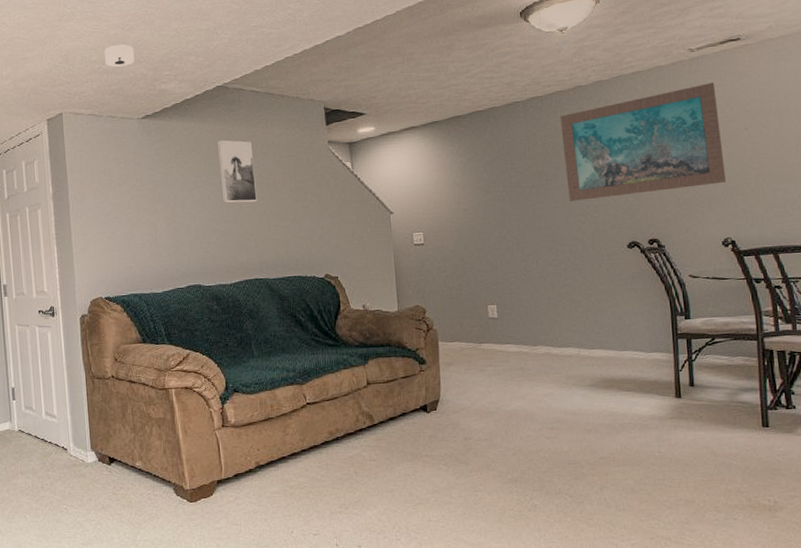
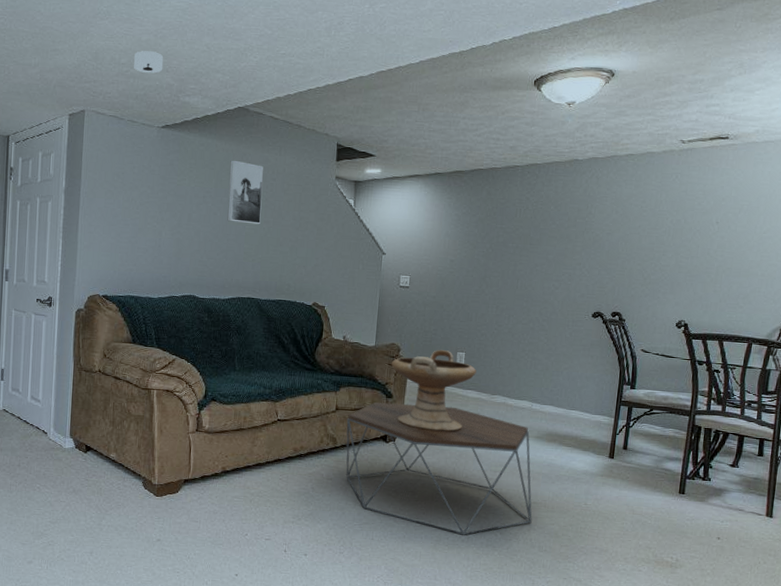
coffee table: none [380,365,603,504] -> present [346,401,532,535]
decorative bowl: none [418,305,512,393] -> present [391,350,476,432]
wall art: present [560,83,727,201] -> none [547,175,698,270]

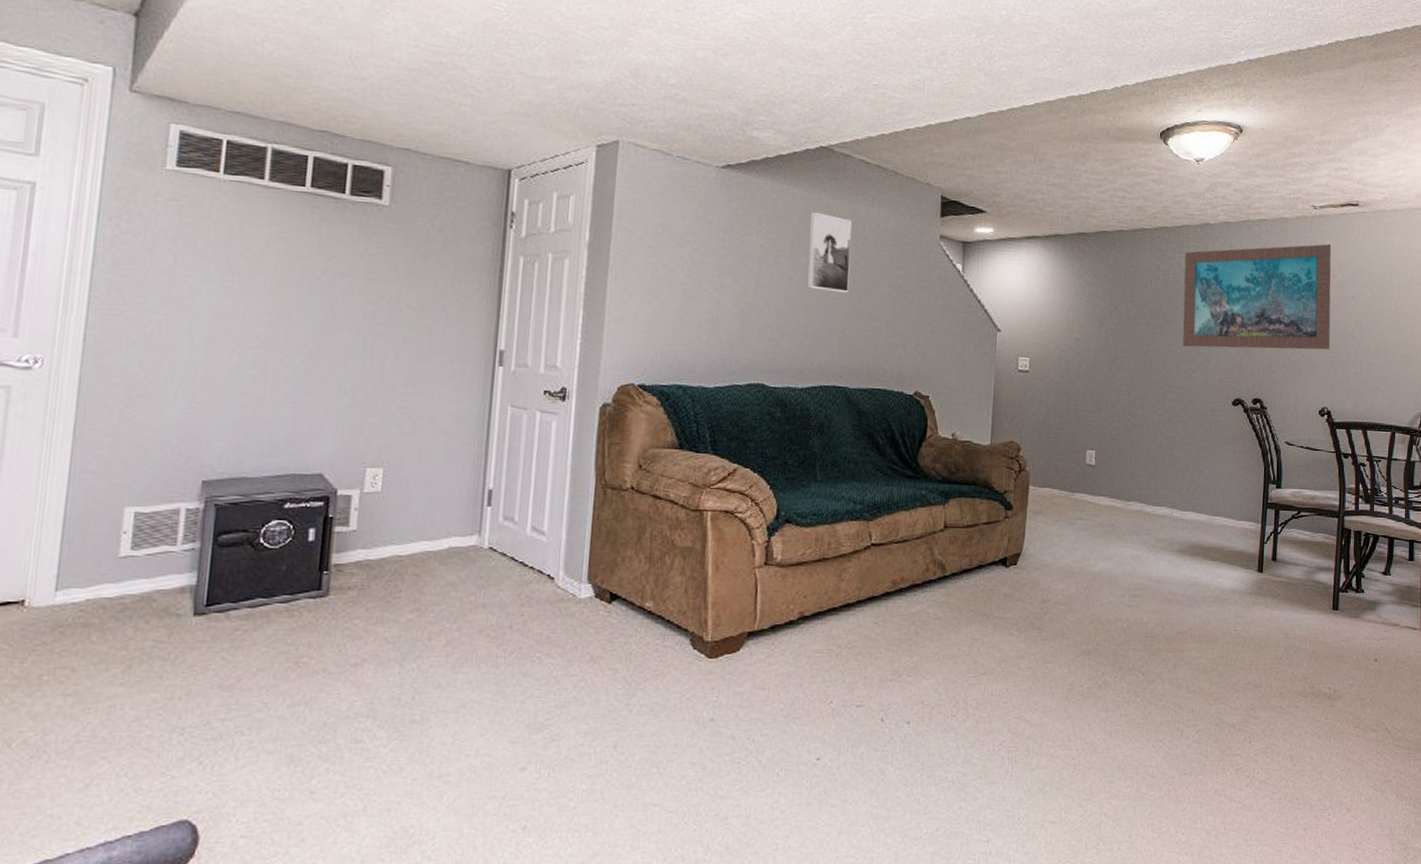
smoke detector: present [134,51,164,74] -> none [686,70,726,100]
coffee table: present [346,401,532,535] -> none [957,515,1178,680]
decorative bowl: present [391,350,476,432] -> none [1010,448,1109,549]
wall art: none [547,175,698,270] -> present [1182,244,1332,350]

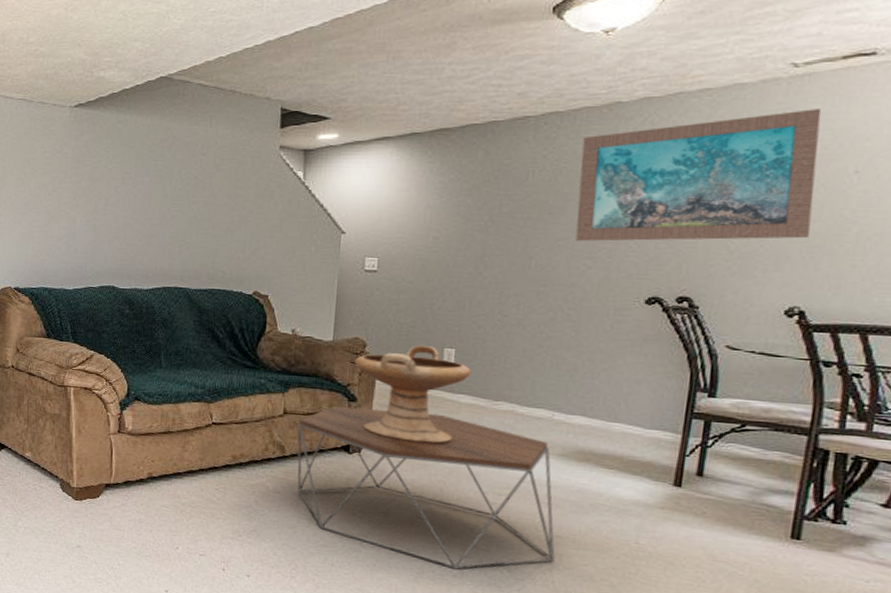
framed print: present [806,211,852,293] -> none [149,136,191,206]
coffee table: none [957,515,1178,680] -> present [297,405,555,570]
decorative bowl: none [1010,448,1109,549] -> present [354,345,472,444]

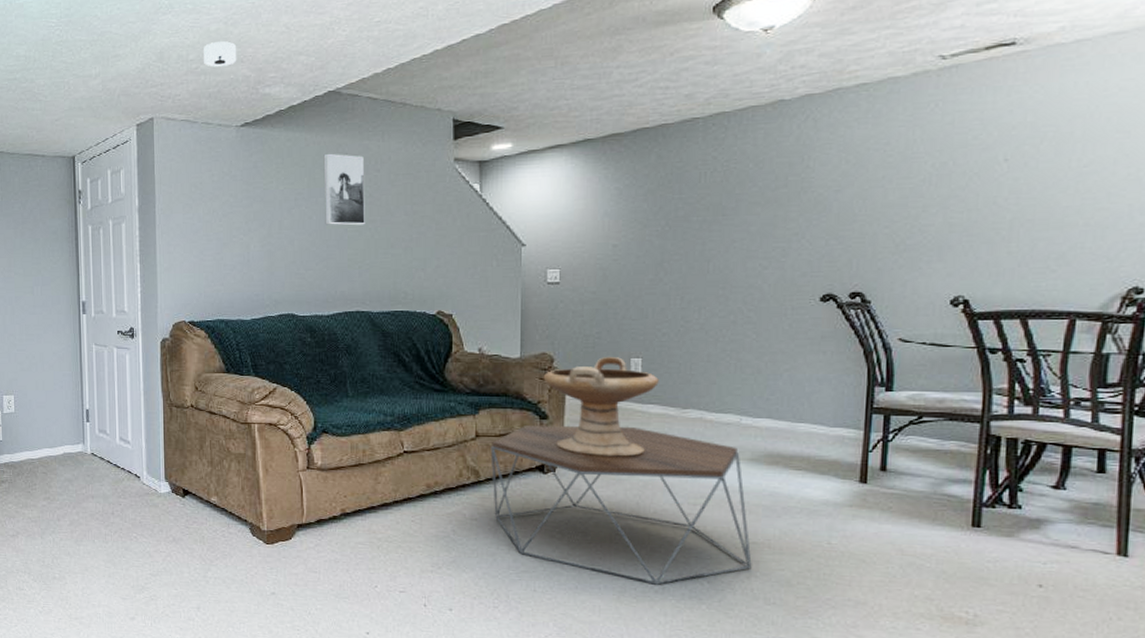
smoke detector: none [43,26,75,50] -> present [204,41,237,67]
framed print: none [149,136,191,206] -> present [323,153,365,226]
wall art: present [575,109,822,242] -> none [749,100,970,241]

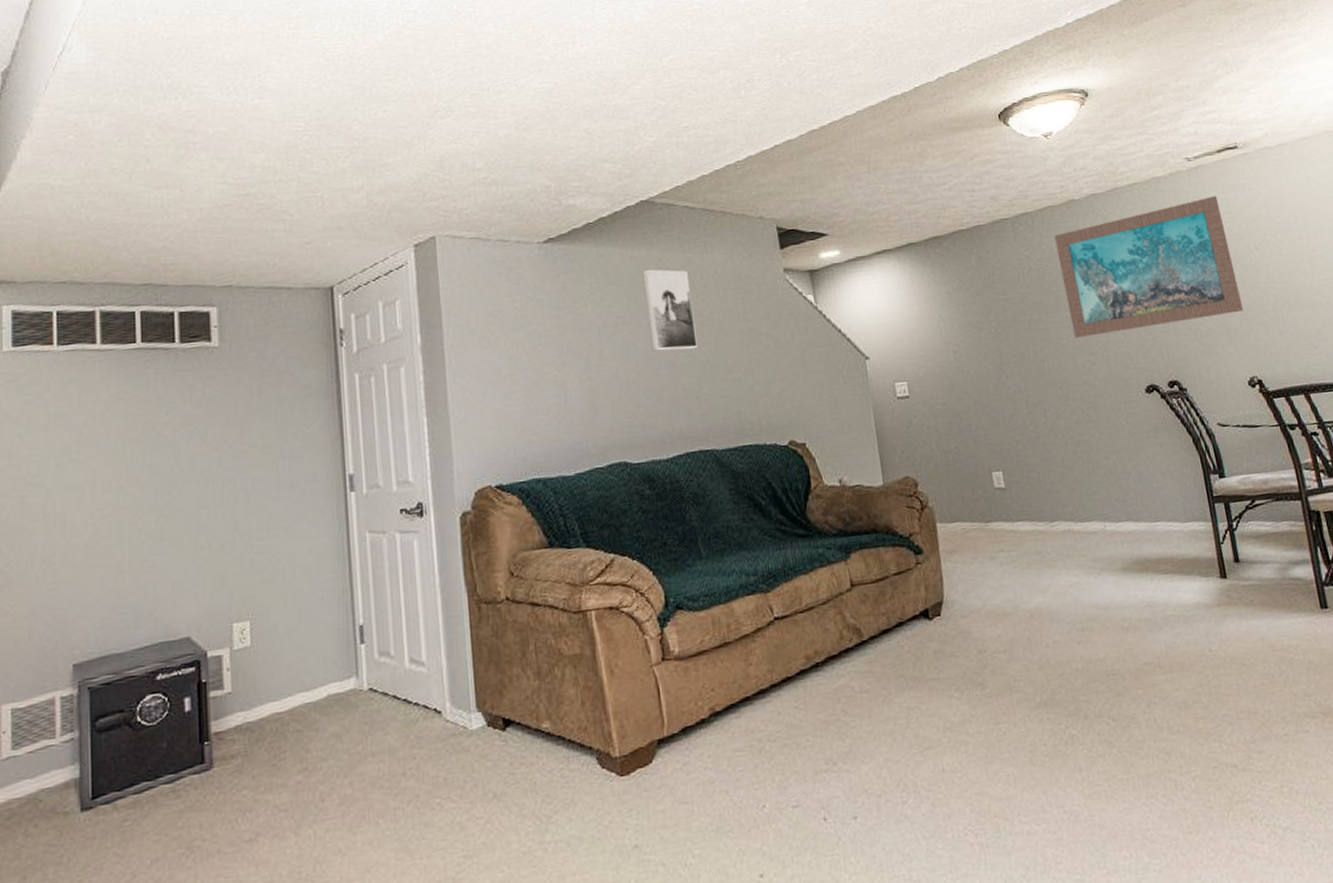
smoke detector: present [204,41,237,67] -> none [492,148,533,177]
coffee table: present [490,424,752,585] -> none [868,550,1149,735]
decorative bowl: present [543,357,659,457] -> none [910,472,1024,590]
wall art: none [749,100,970,241] -> present [1054,196,1244,338]

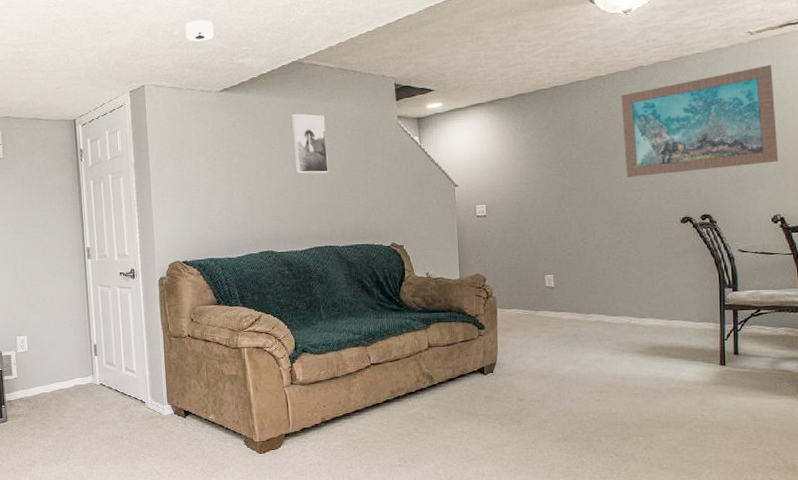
smoke detector: none [492,148,533,177] -> present [185,20,215,42]

